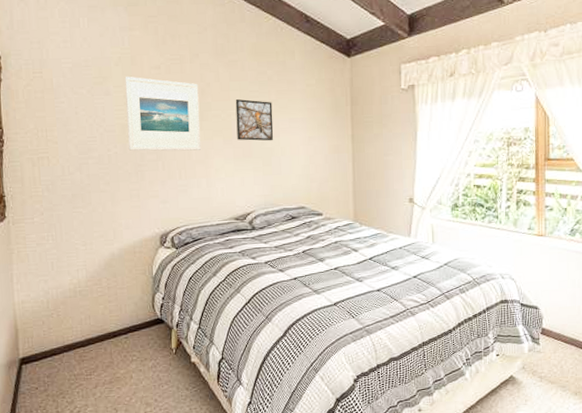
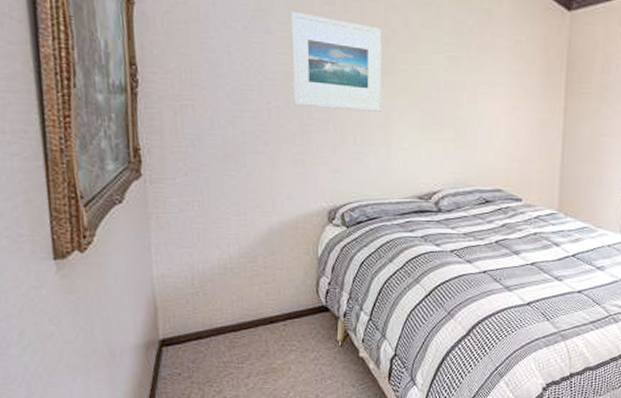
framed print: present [235,99,274,141] -> none [426,53,471,108]

